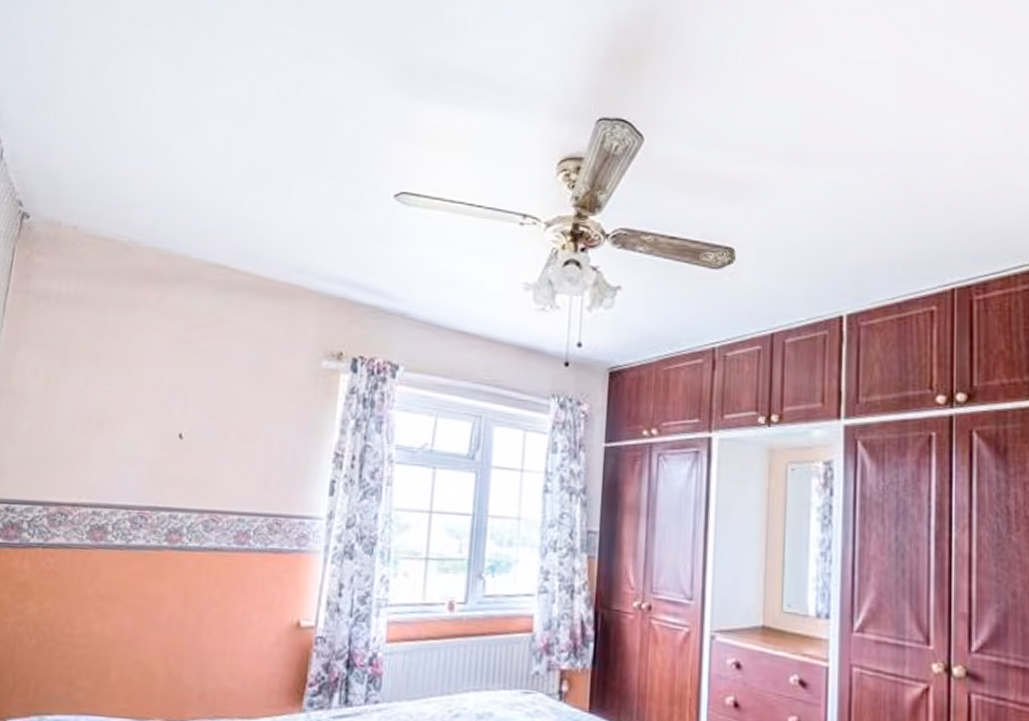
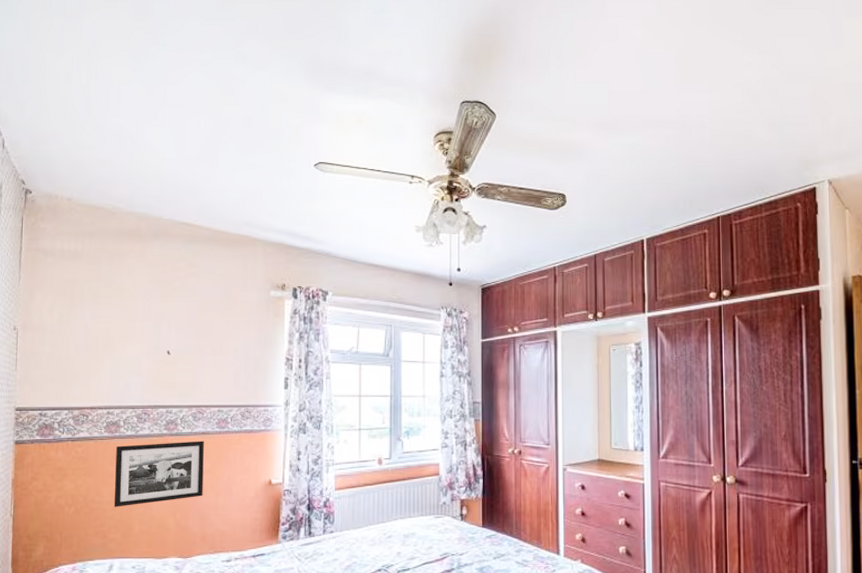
picture frame: none [87,558,215,644] -> present [114,440,204,507]

